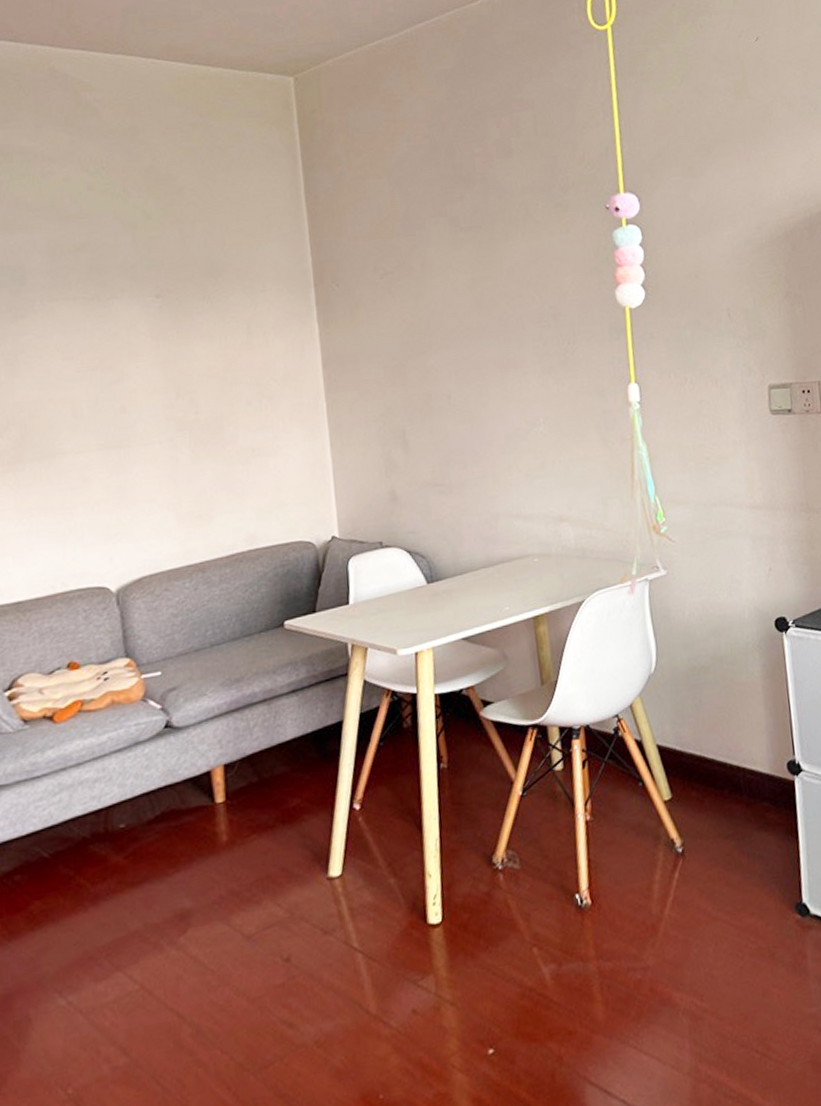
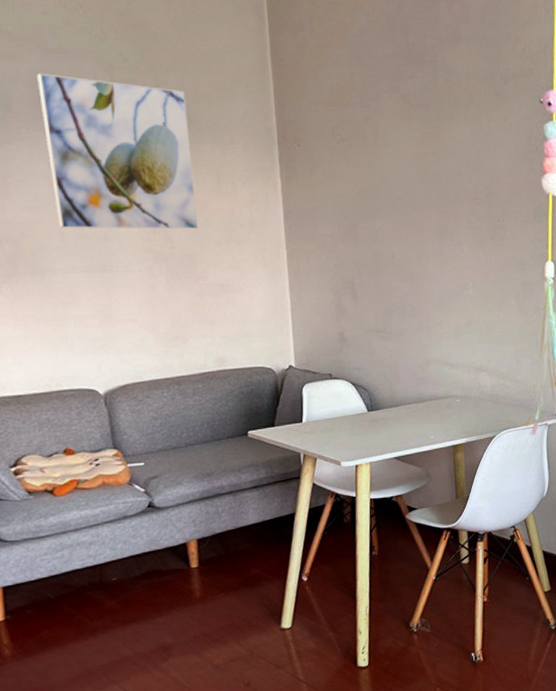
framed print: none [54,240,227,404] -> present [37,73,199,229]

